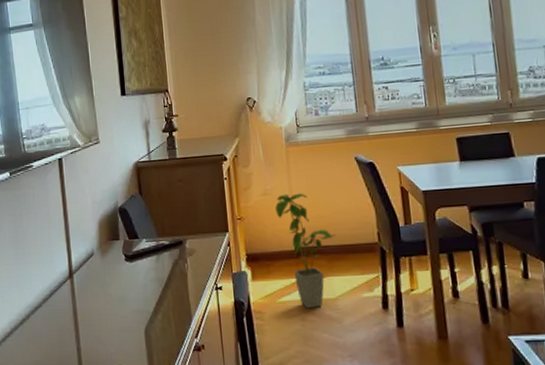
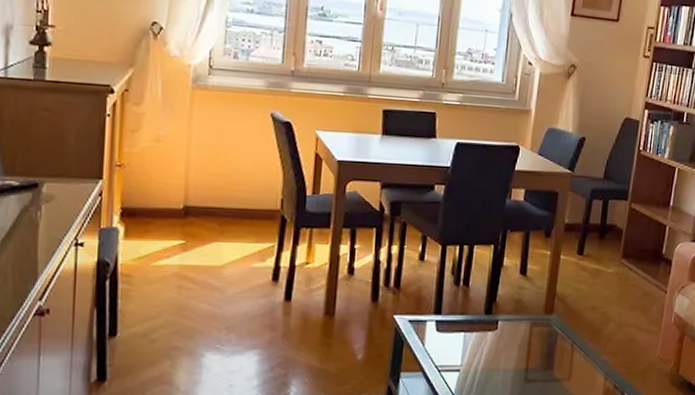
house plant: present [275,193,336,309] -> none [167,143,234,276]

